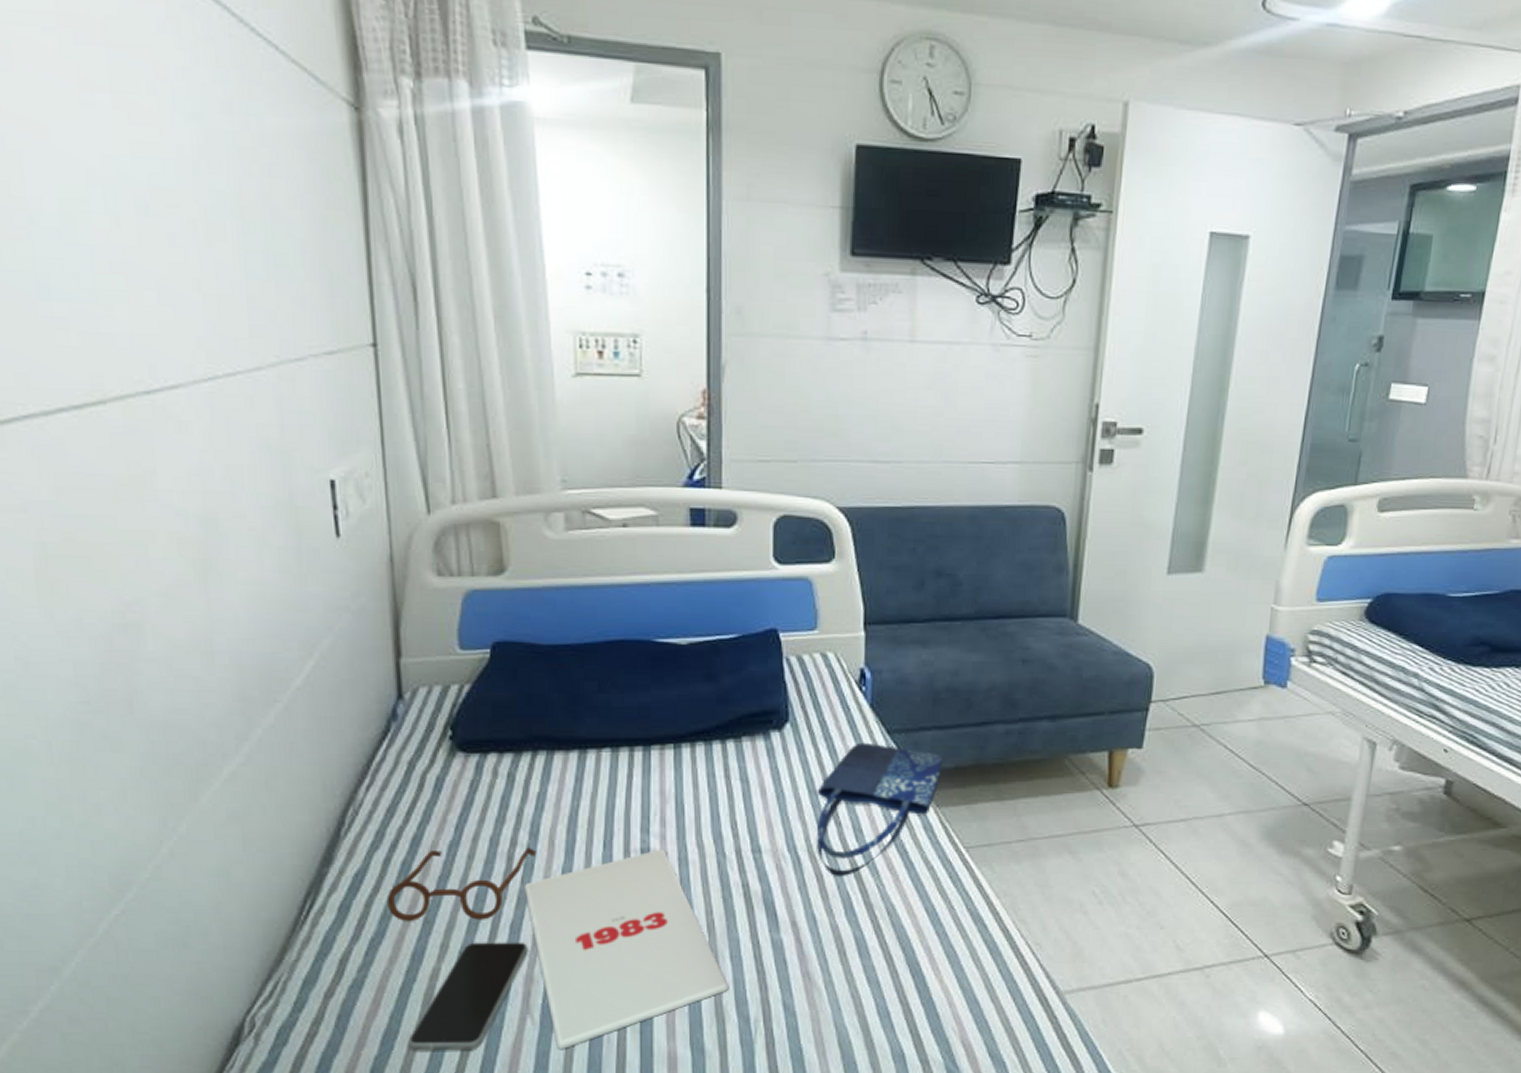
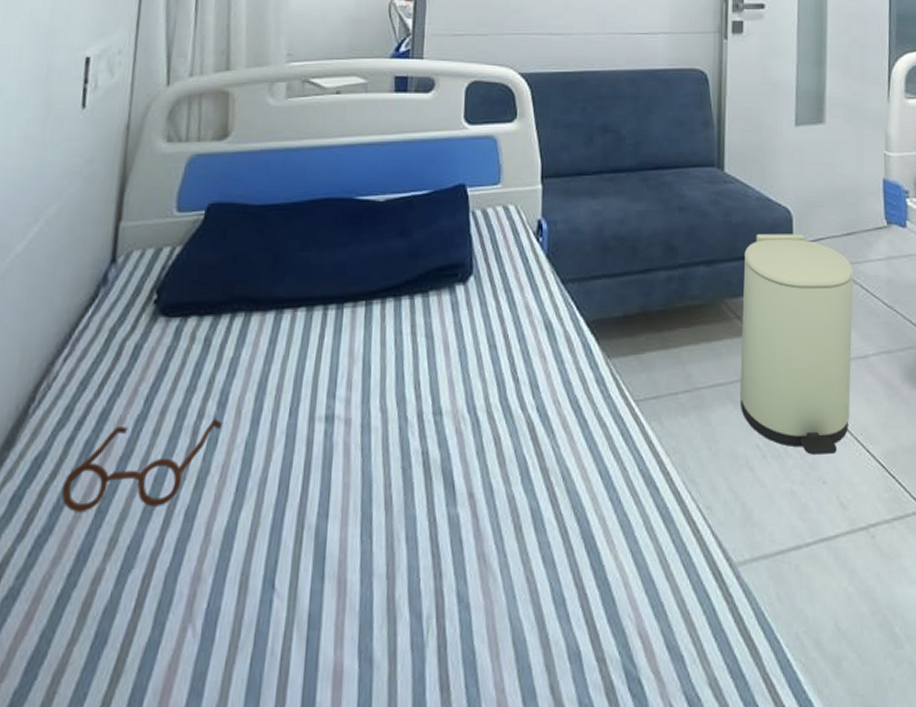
mobile phone: present [408,942,528,1051] -> none [54,531,201,680]
magazine: present [523,849,730,1050] -> none [204,415,404,669]
shopping bag: present [817,742,943,876] -> none [495,293,612,438]
pedal bin: none [1078,690,1218,903] -> present [739,233,854,455]

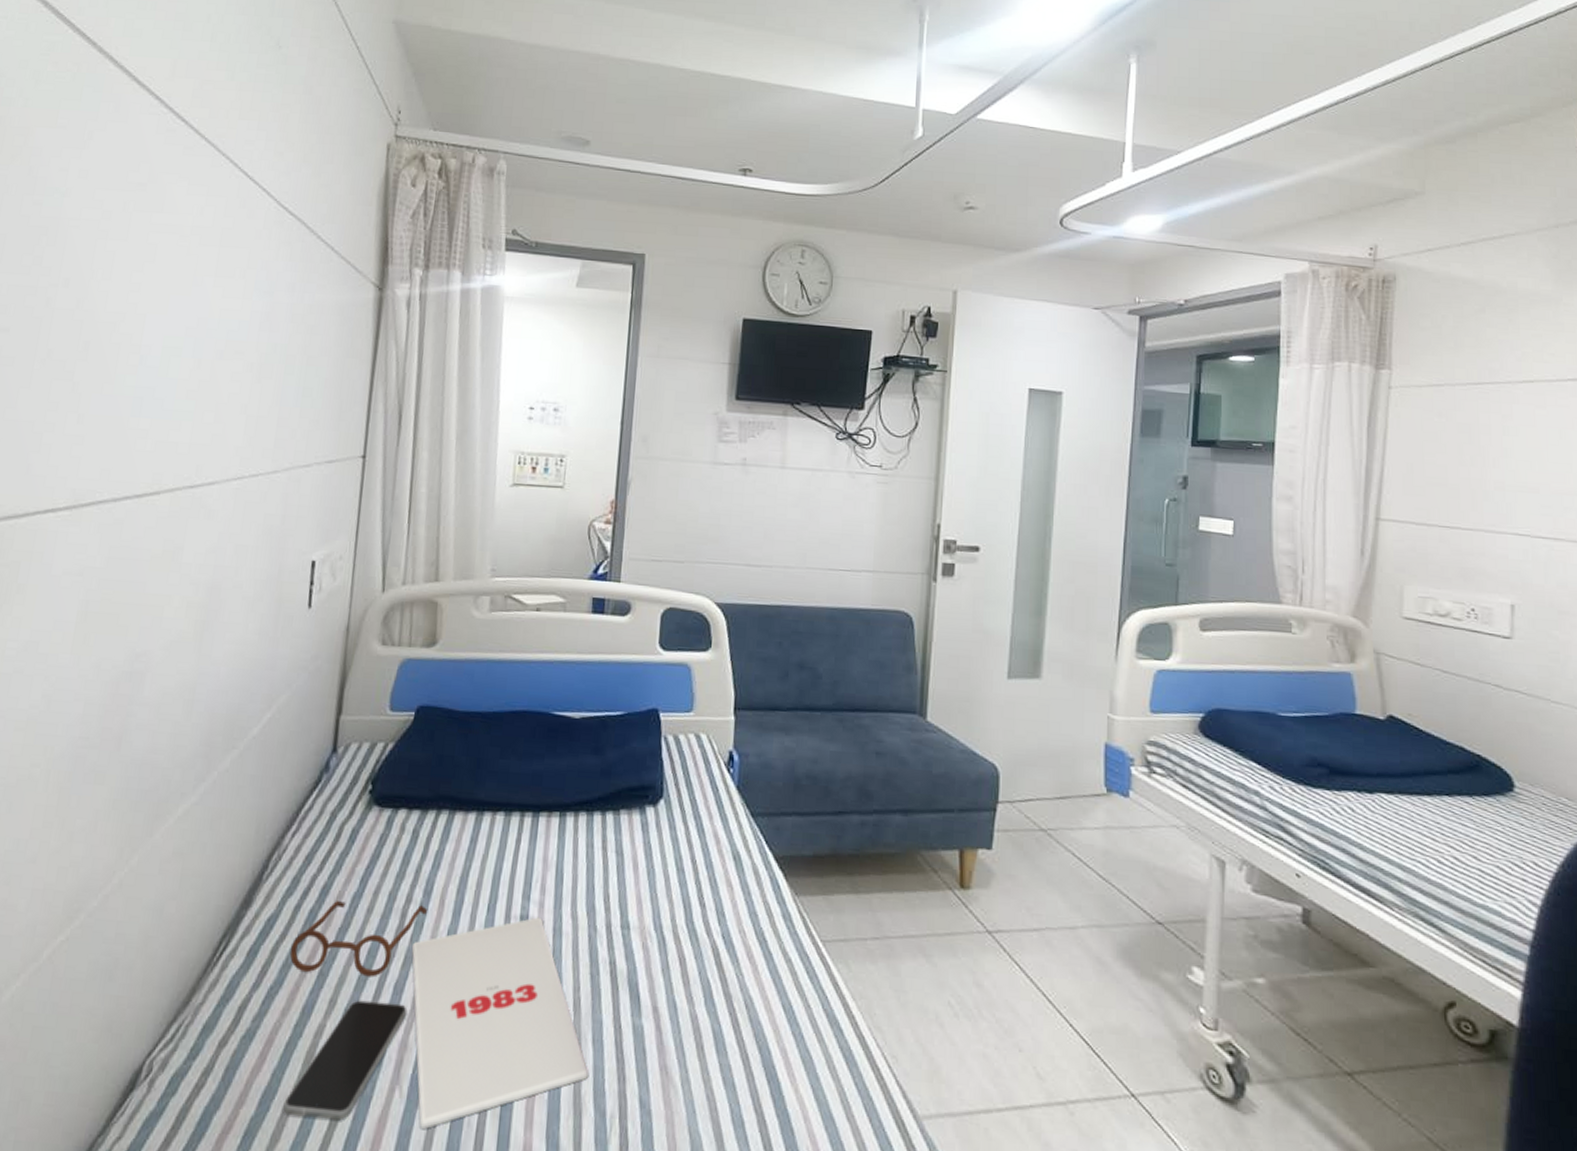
mobile phone: none [54,531,201,680] -> present [283,1000,407,1121]
magazine: none [204,415,404,669] -> present [411,917,589,1130]
pedal bin: present [739,233,854,455] -> none [932,788,1065,1023]

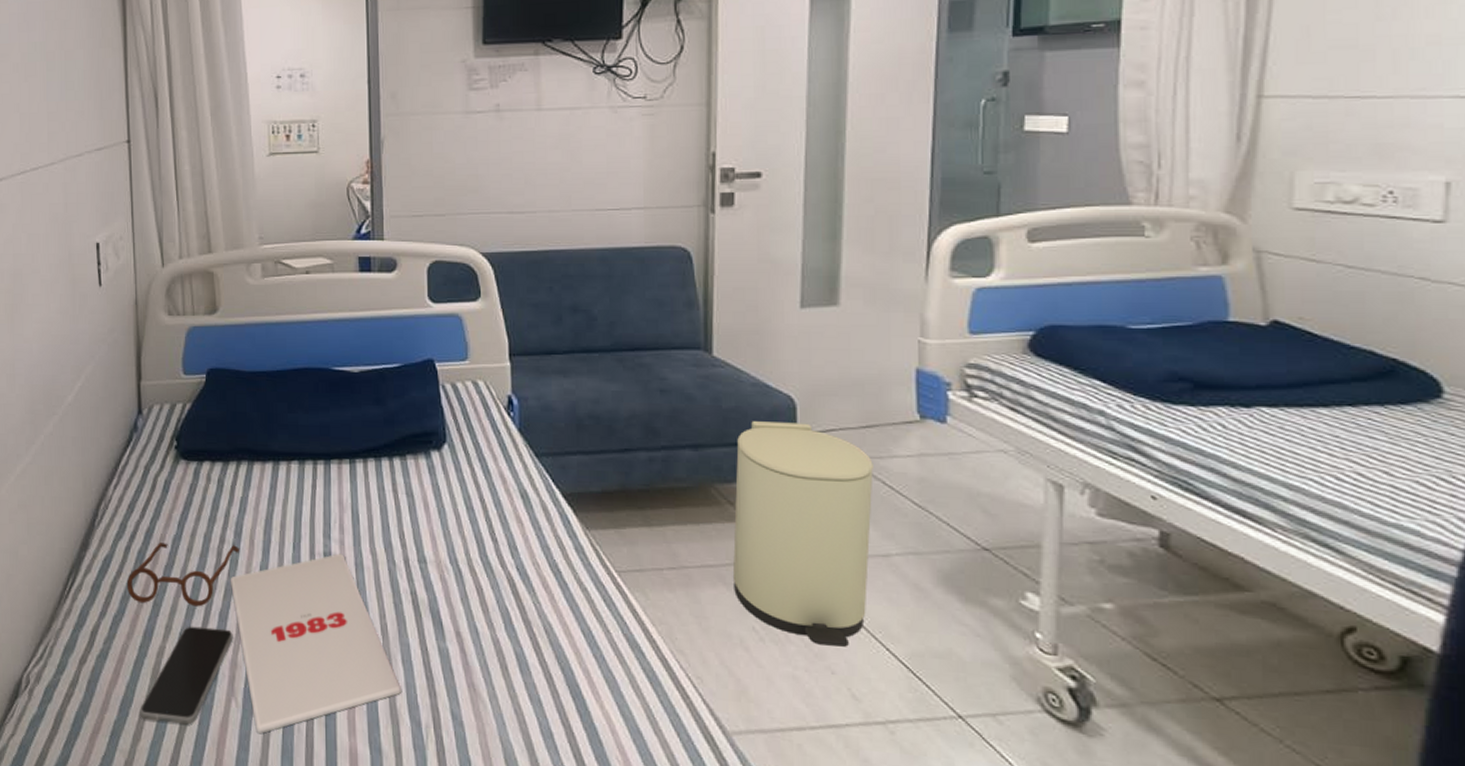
pedal bin: none [932,788,1065,1023] -> present [732,421,873,647]

